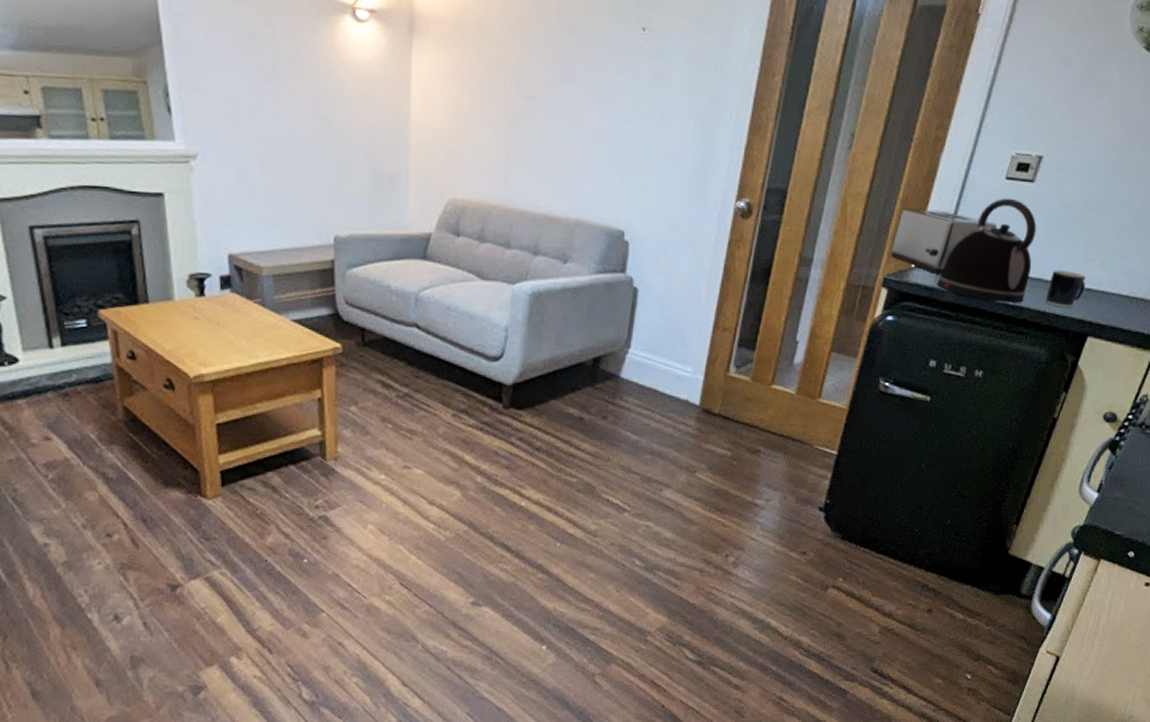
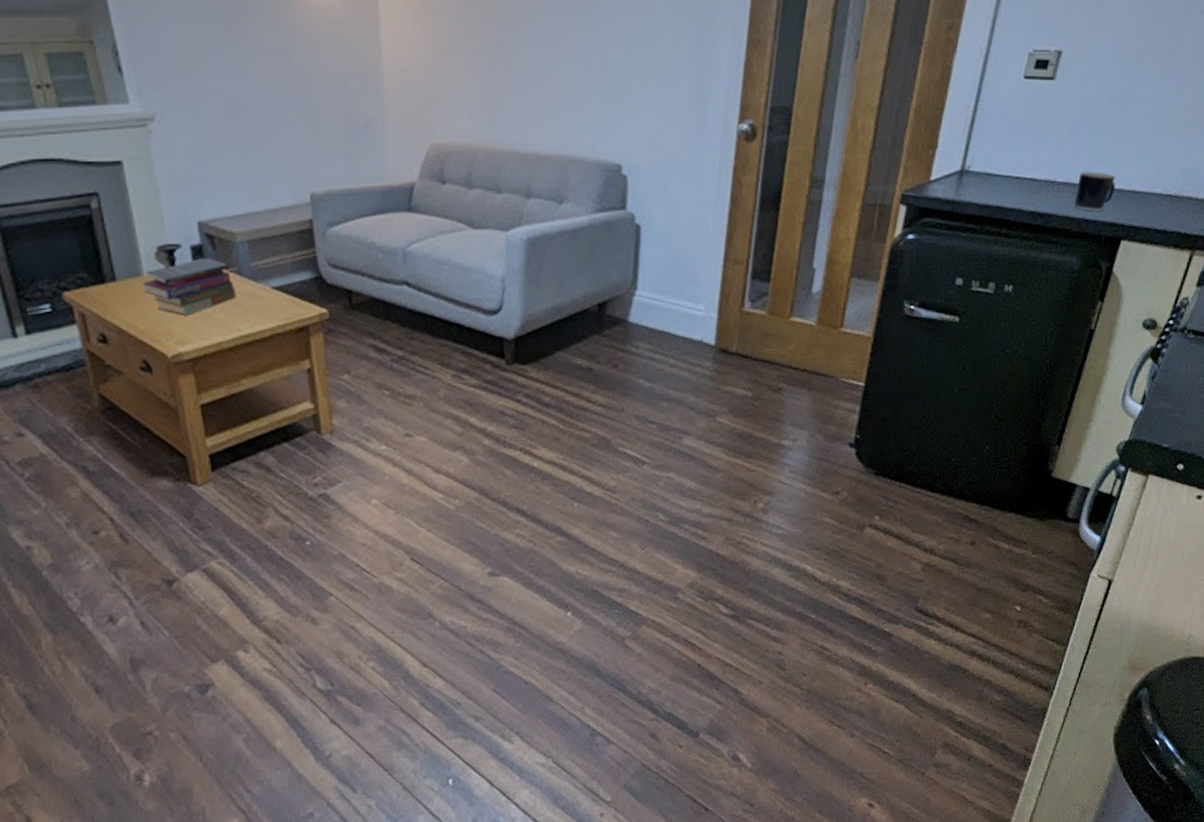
books: none [172,288,258,341] -> present [142,258,236,317]
toaster: present [890,208,998,274] -> none [906,117,1019,186]
kettle: present [936,198,1037,303] -> none [958,98,1060,211]

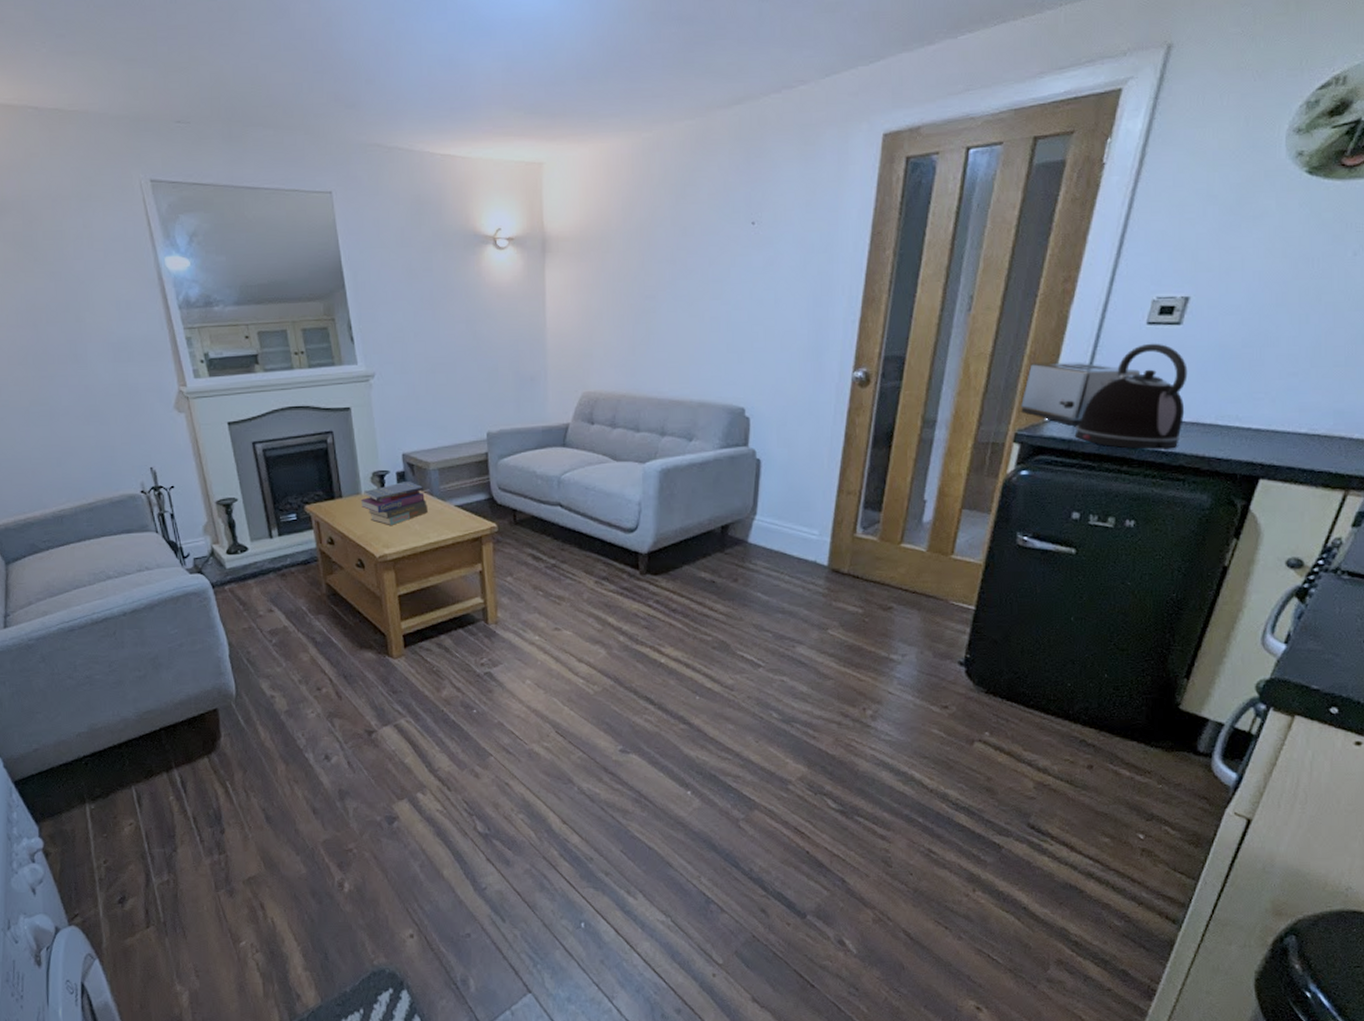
toaster: none [906,117,1019,186] -> present [1020,362,1141,426]
kettle: none [958,98,1060,211] -> present [1074,343,1188,450]
mug: present [1074,172,1115,211] -> none [1203,412,1252,450]

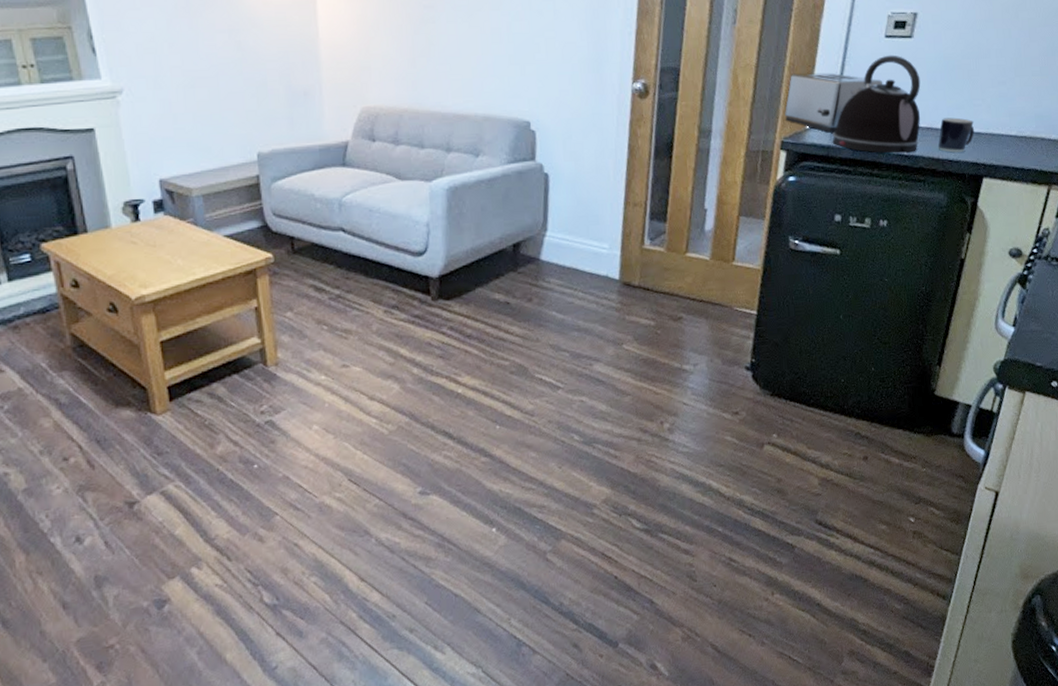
books: present [360,482,428,526] -> none [110,211,192,263]
mug: none [1203,412,1252,450] -> present [937,117,974,153]

